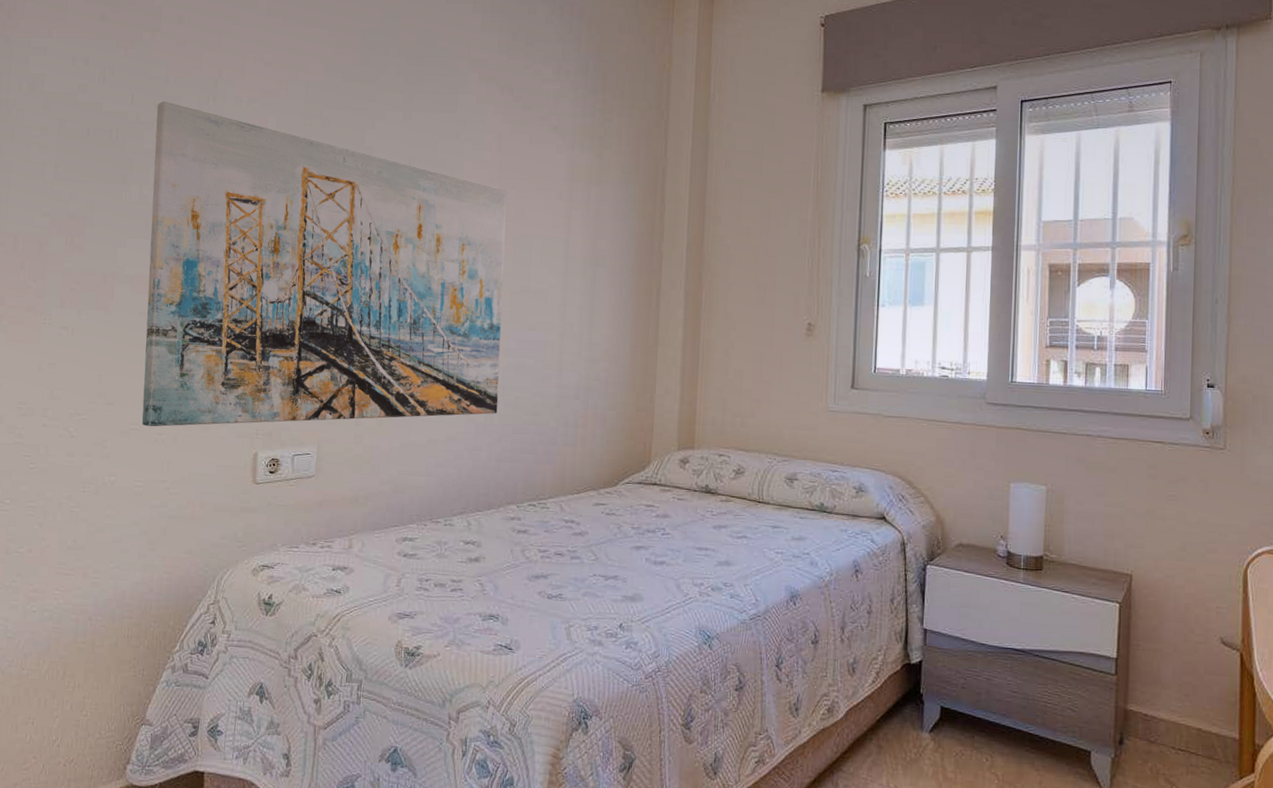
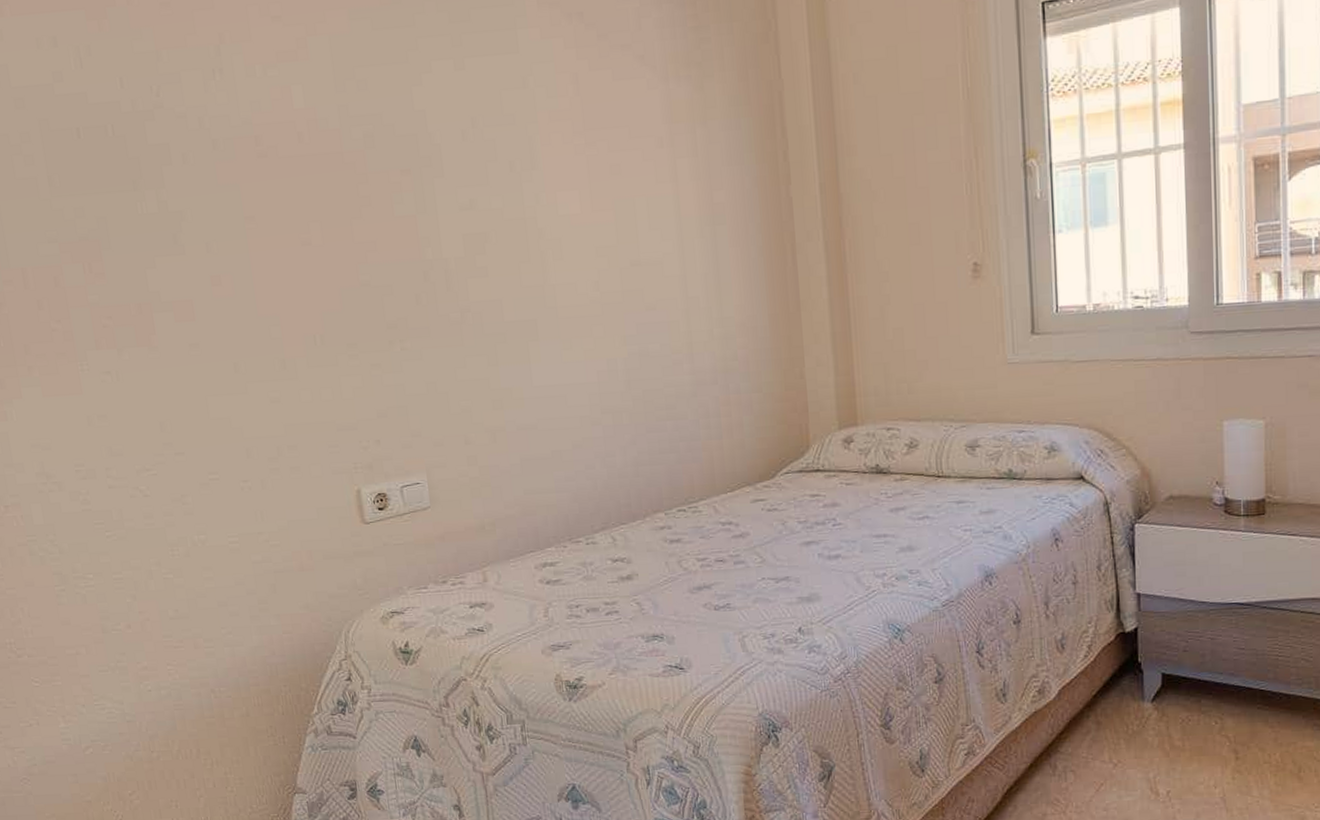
wall art: present [141,101,507,427] -> none [153,81,626,475]

